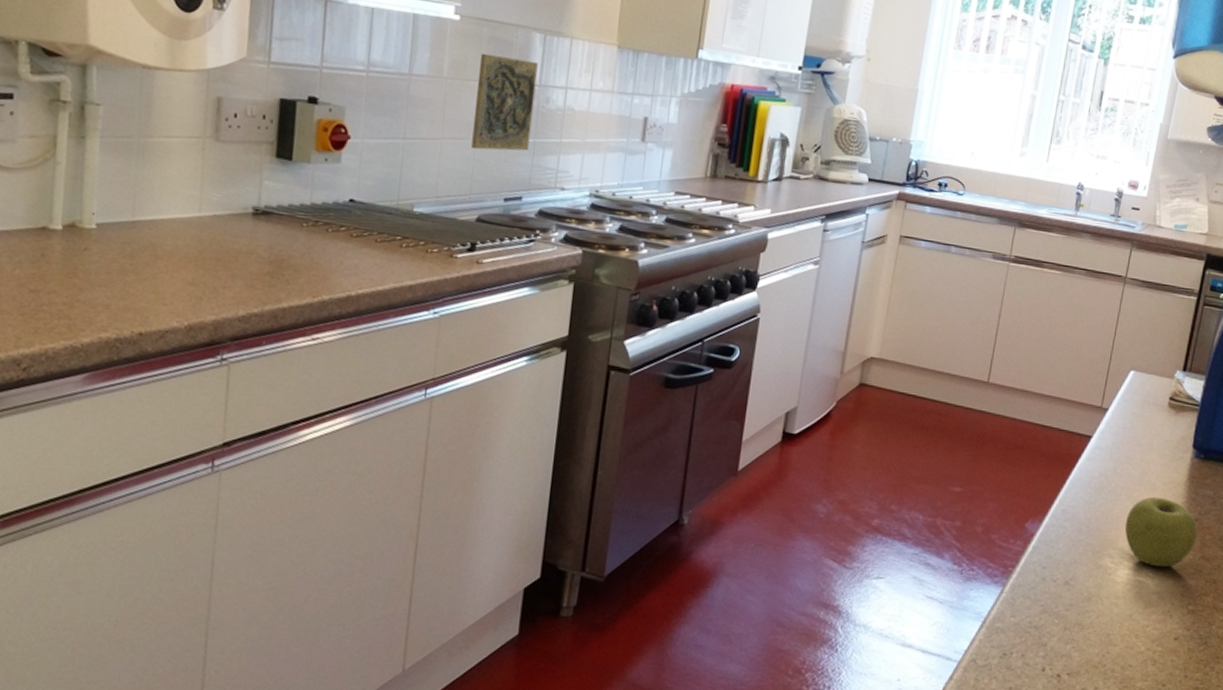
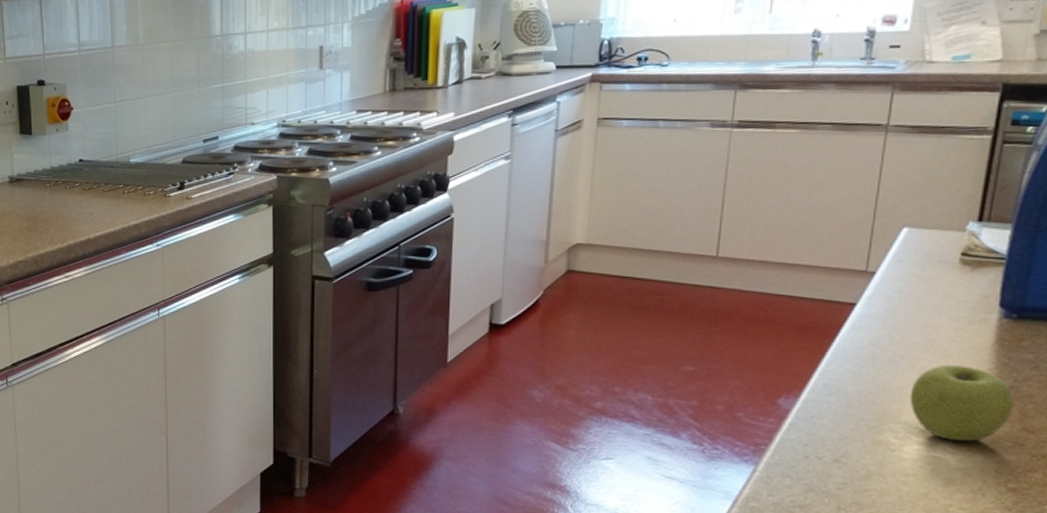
decorative tile: present [471,53,538,151] -> none [168,15,219,102]

